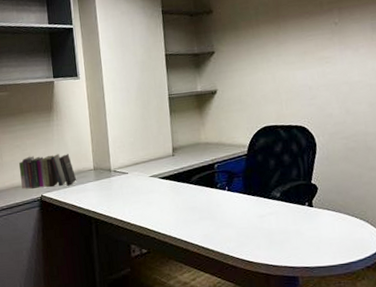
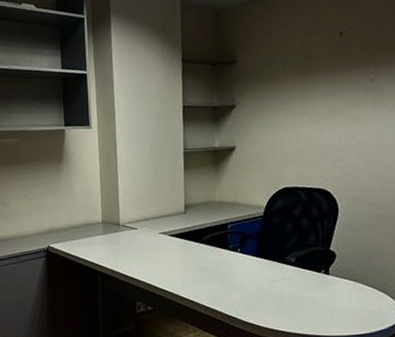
books: present [19,154,77,190] -> none [27,205,85,239]

